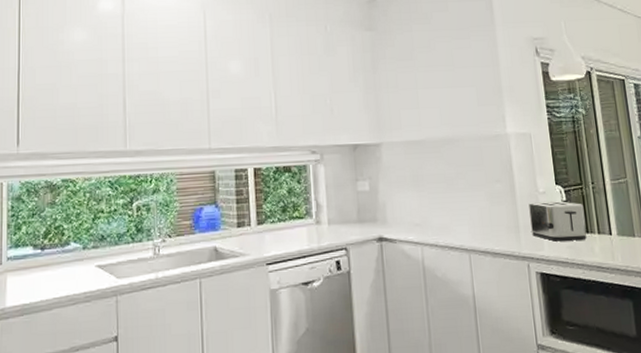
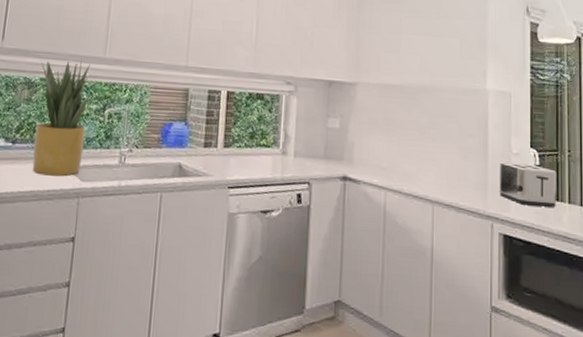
planter: none [60,155,117,278] -> present [32,59,92,176]

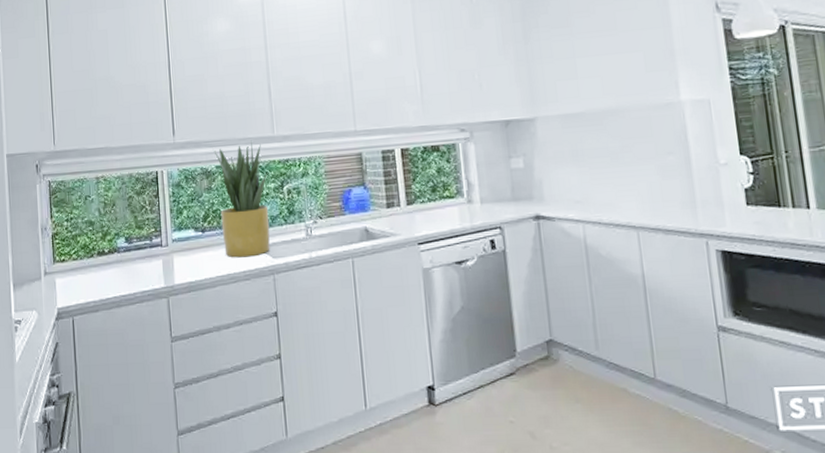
toaster: present [498,161,557,207] -> none [707,172,779,217]

